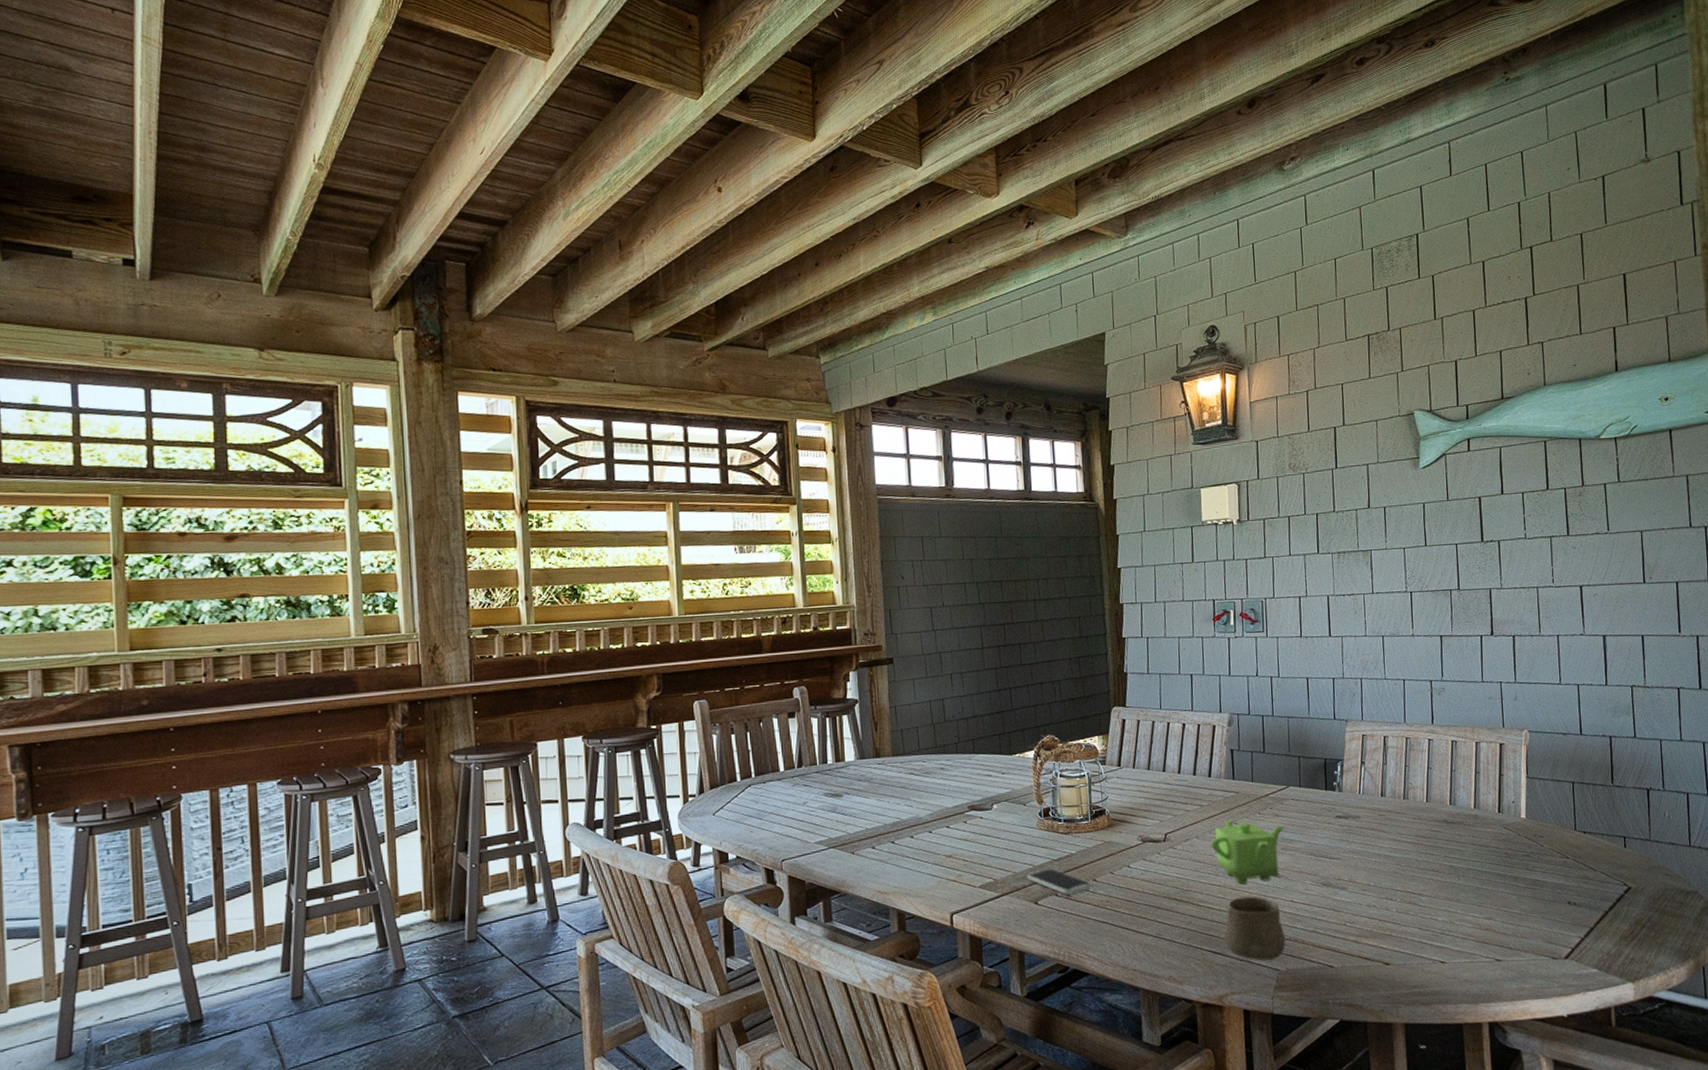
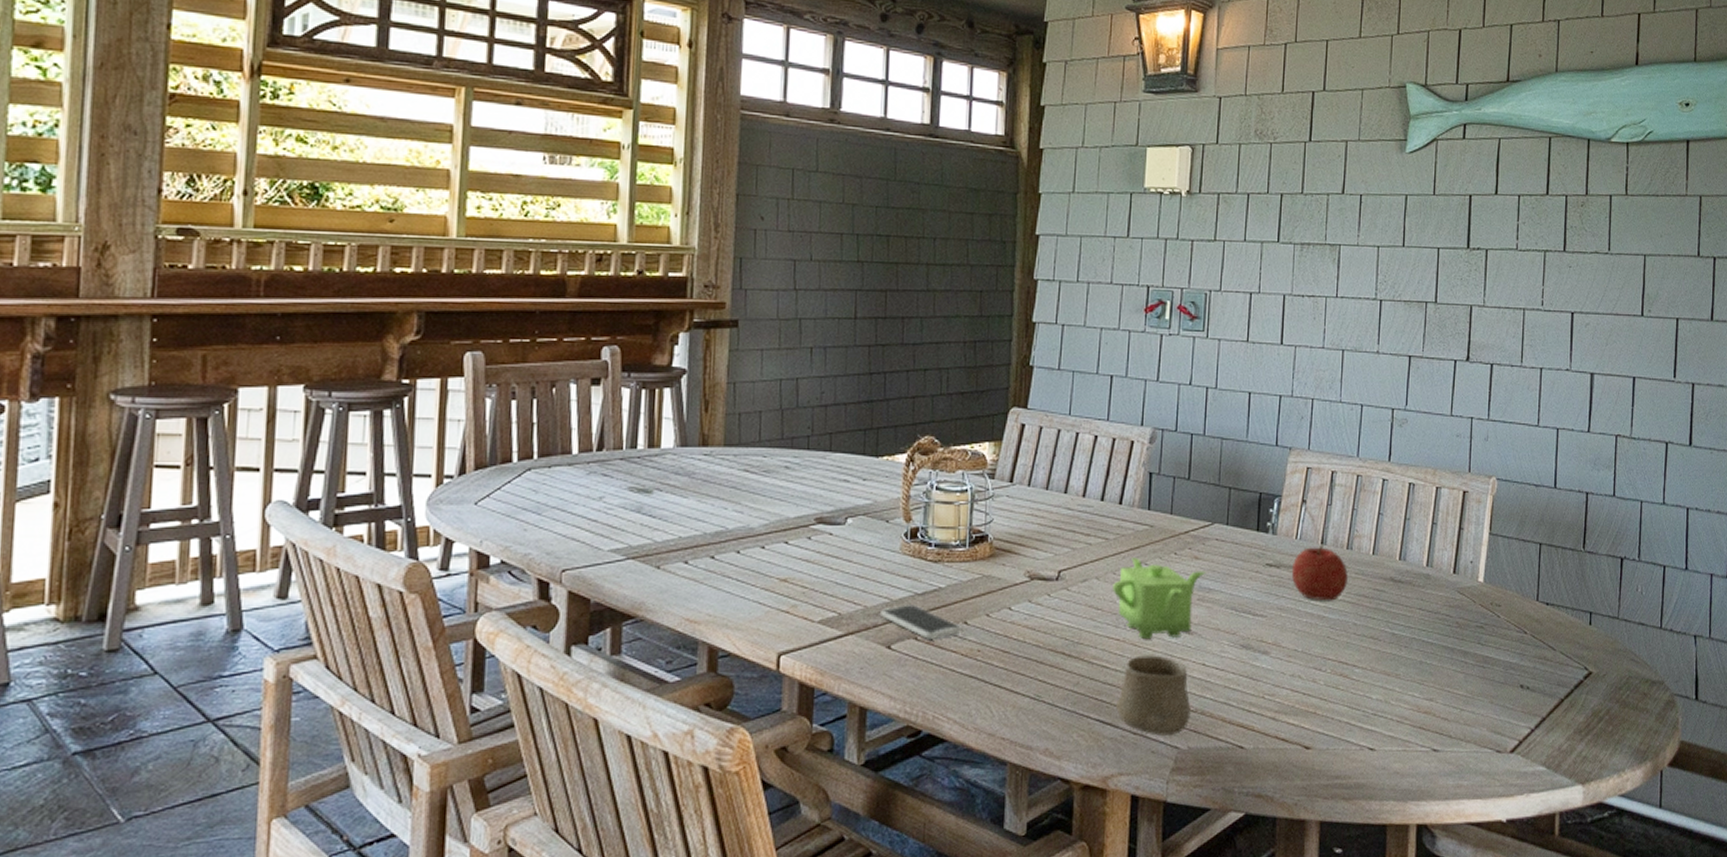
fruit: none [1358,796,1407,843] -> present [1291,544,1348,601]

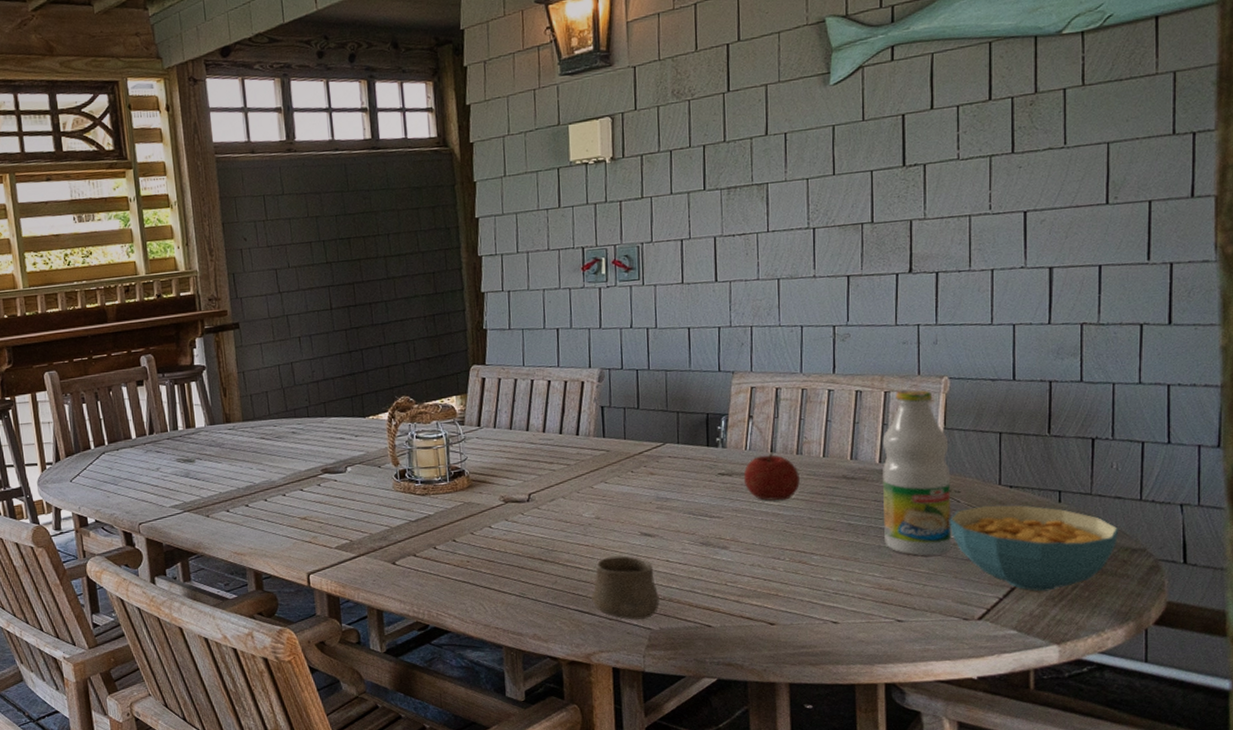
smartphone: present [881,604,963,639] -> none [384,529,453,555]
teapot: present [1113,558,1207,640] -> none [578,478,663,544]
bottle: none [1426,487,1493,676] -> present [882,389,952,556]
cereal bowl: none [1488,622,1641,723] -> present [949,504,1119,591]

